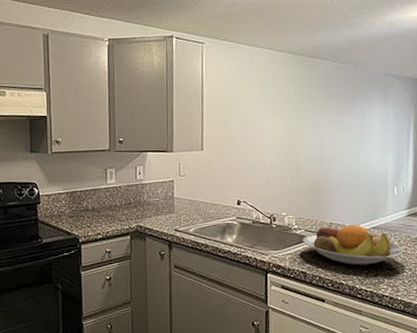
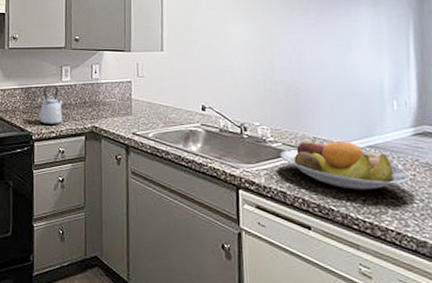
kettle: none [85,188,109,228] -> present [39,85,63,126]

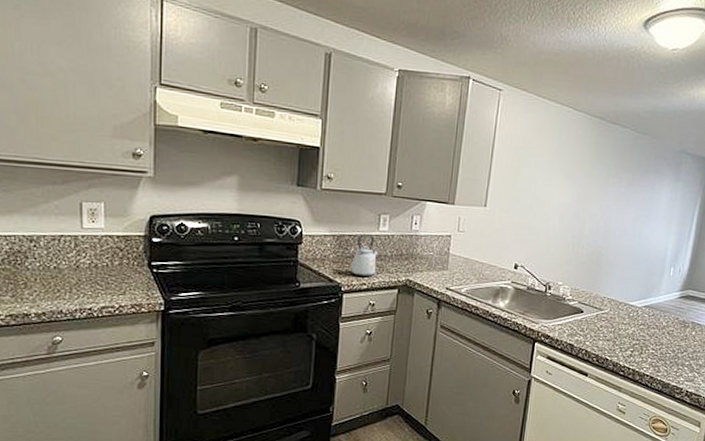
fruit bowl: present [280,137,411,190] -> none [574,297,670,343]

